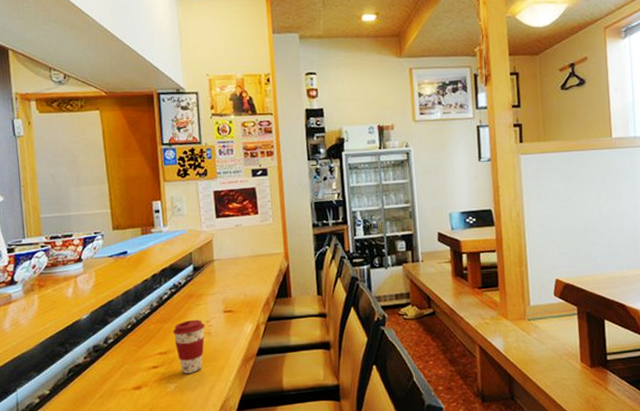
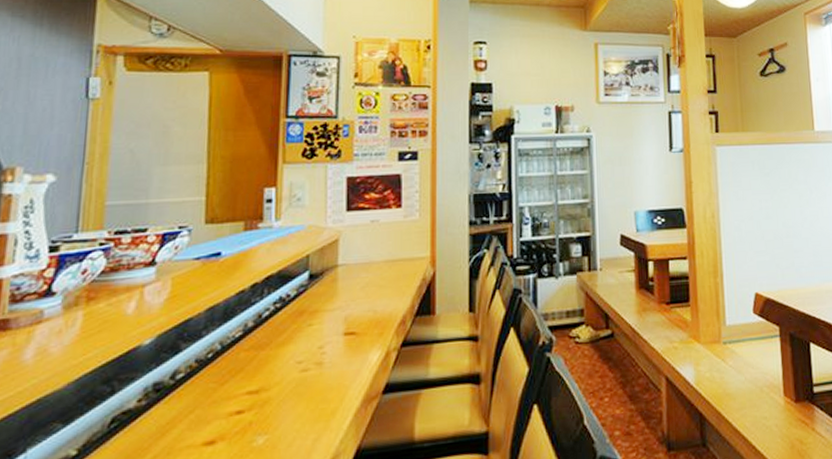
coffee cup: present [172,319,206,374] -> none [270,344,317,421]

